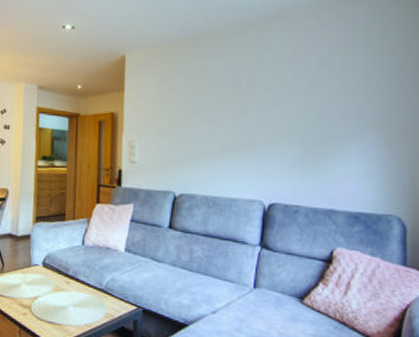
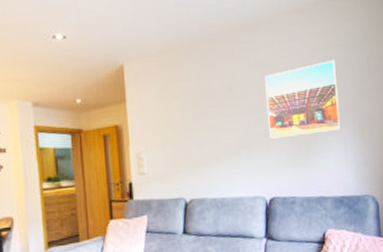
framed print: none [273,60,362,140] -> present [265,60,340,139]

